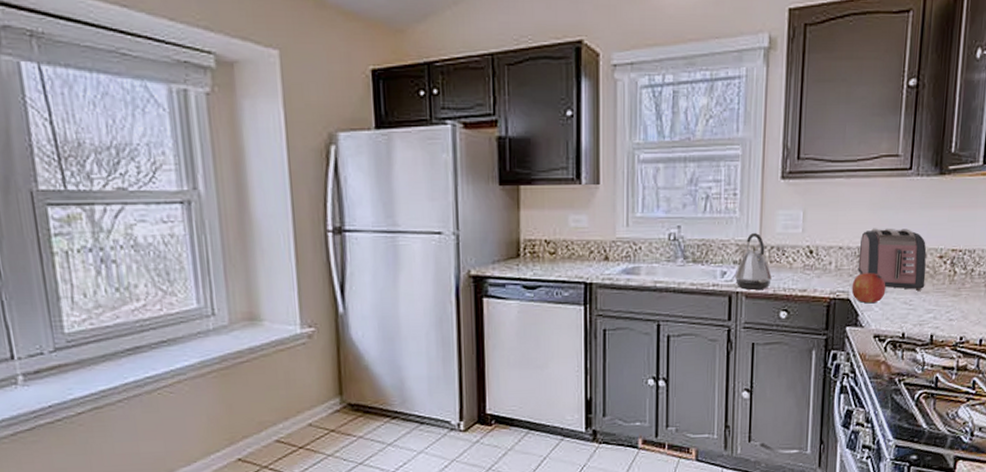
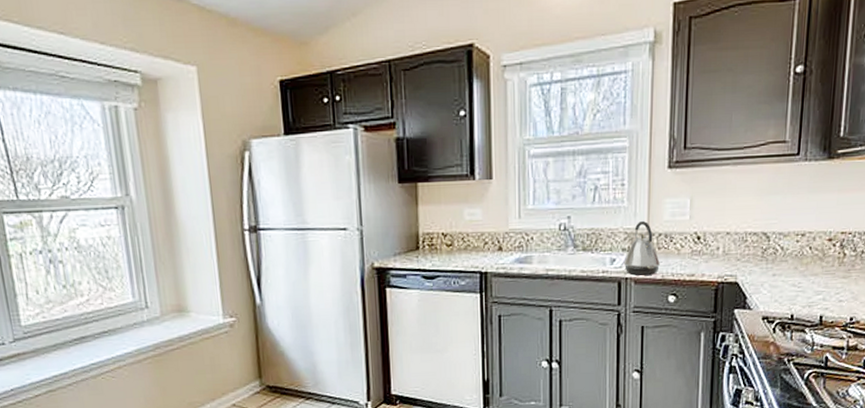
fruit: present [851,273,886,304] -> none [739,256,774,287]
toaster: present [858,228,927,291] -> none [745,212,815,273]

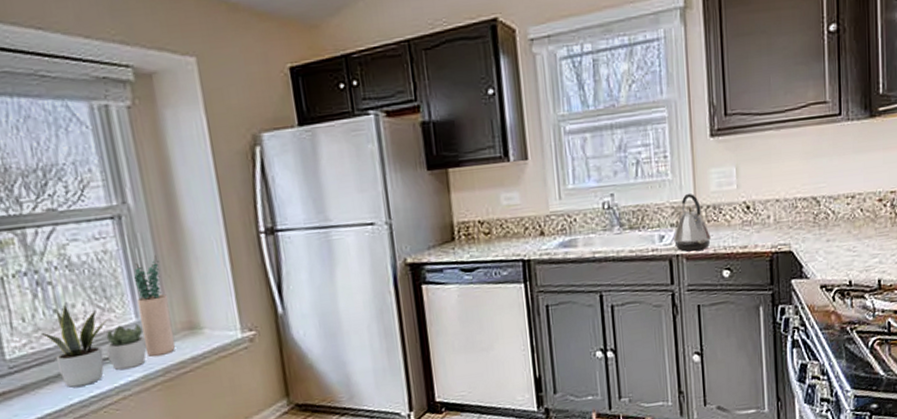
potted plant: none [51,281,108,354] -> present [40,304,108,388]
succulent plant: none [106,303,141,343] -> present [106,324,147,370]
vase: none [133,244,166,333] -> present [134,255,176,357]

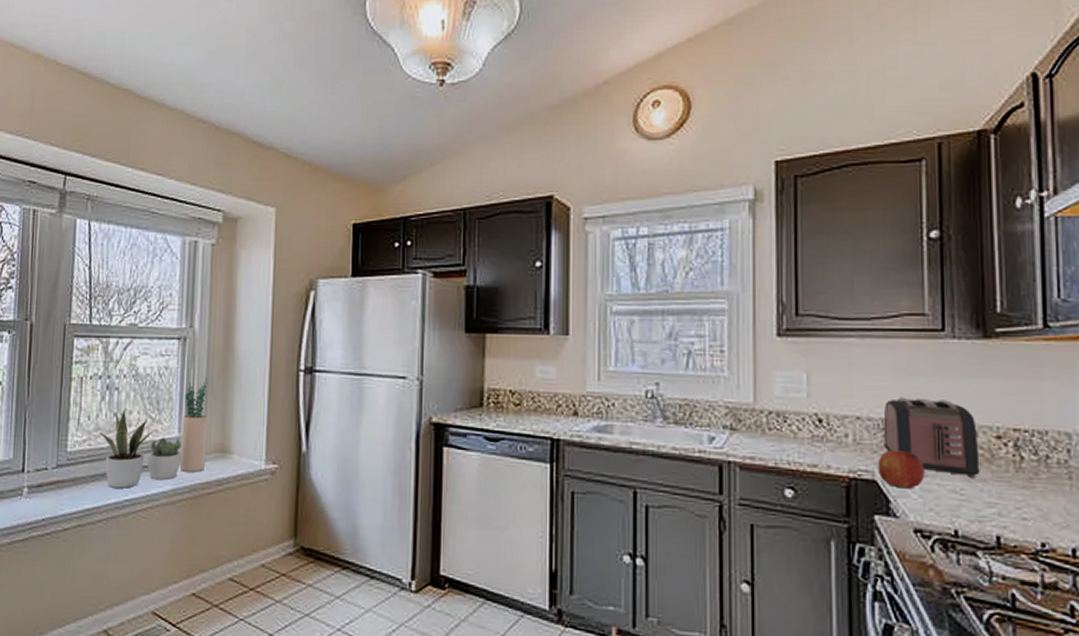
kettle: present [673,193,712,252] -> none [725,394,773,461]
fruit: none [793,222,828,254] -> present [877,450,925,489]
toaster: none [796,174,867,237] -> present [883,397,980,477]

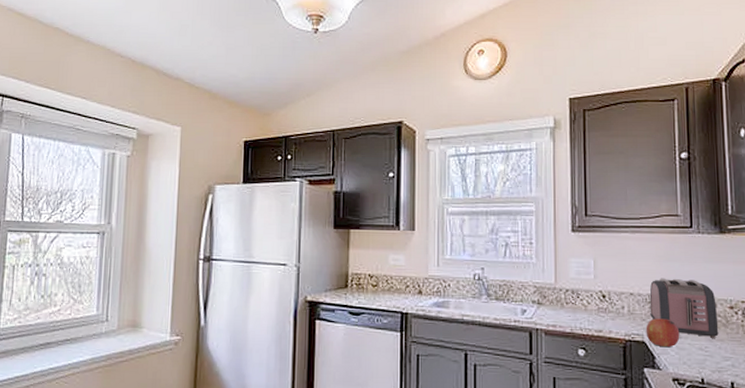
potted plant: present [99,409,155,489] -> none [28,292,77,359]
succulent plant: present [147,437,182,480] -> none [69,315,100,351]
vase: present [179,377,208,472] -> none [97,265,123,344]

